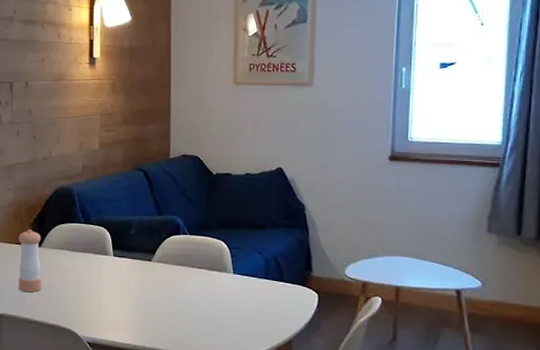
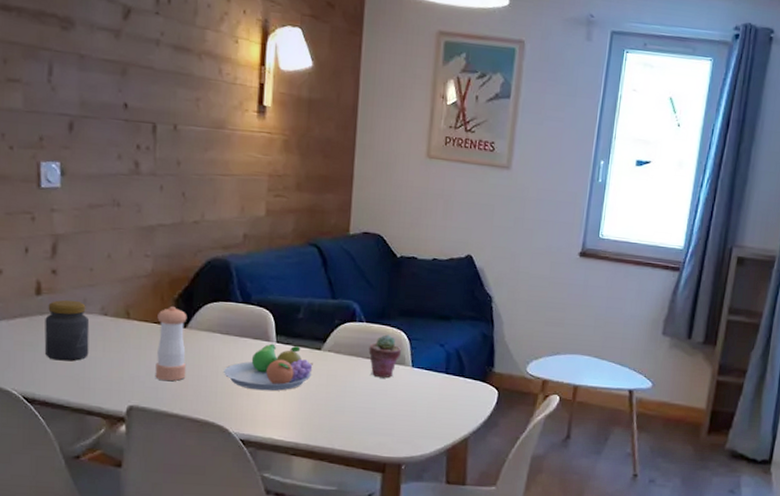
fruit bowl: none [72,257,145,299] -> present [224,343,313,391]
potted succulent: none [193,245,222,285] -> present [368,334,401,378]

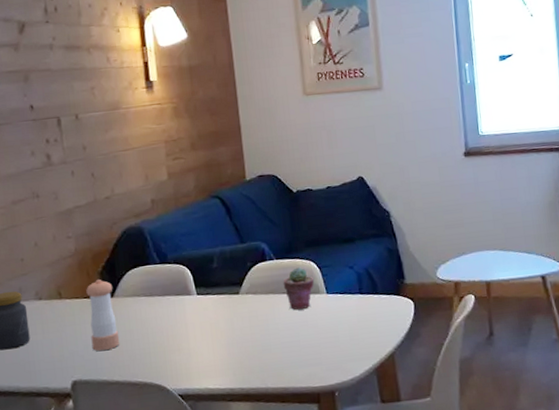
fruit bowl: present [224,343,313,391] -> none [153,294,235,345]

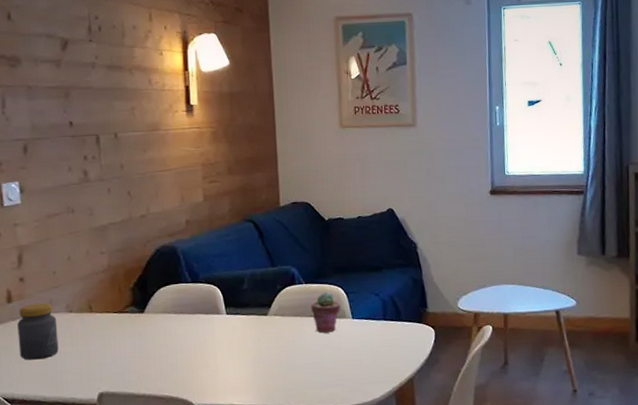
pepper shaker: present [86,279,120,351] -> none [117,294,148,365]

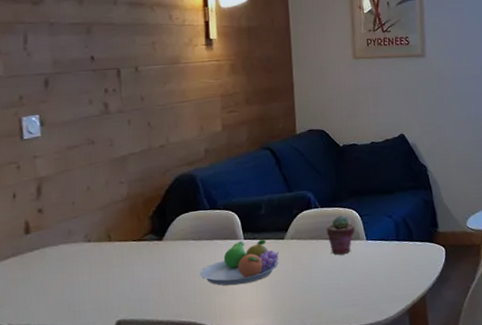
jar: present [17,302,59,360] -> none [35,233,77,291]
fruit bowl: none [182,314,262,362] -> present [200,239,279,286]

